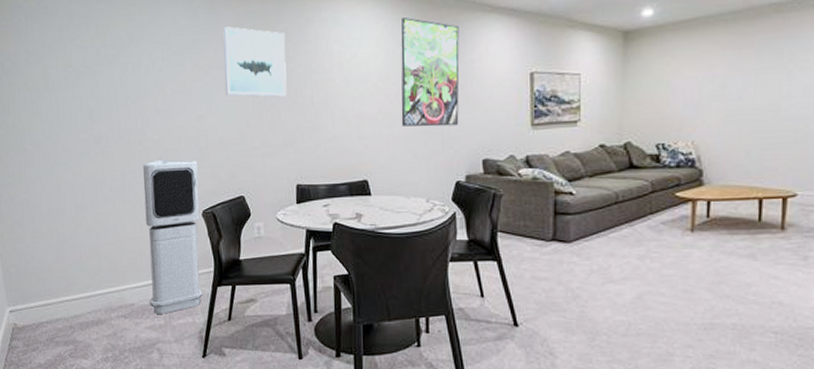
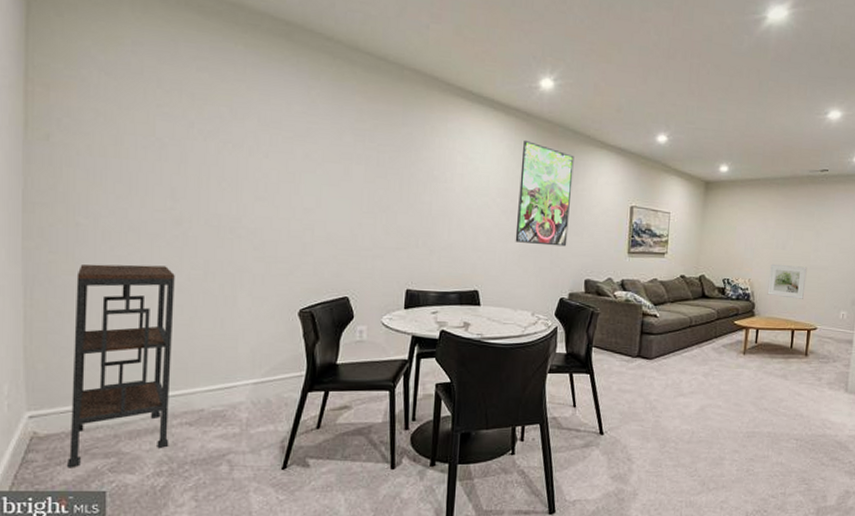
shelving unit: none [29,180,111,353] -> present [68,264,175,468]
air purifier: present [143,159,203,314] -> none [224,250,299,421]
wall art: present [223,26,287,97] -> none [338,121,408,200]
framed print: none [719,119,777,160] -> present [767,263,807,299]

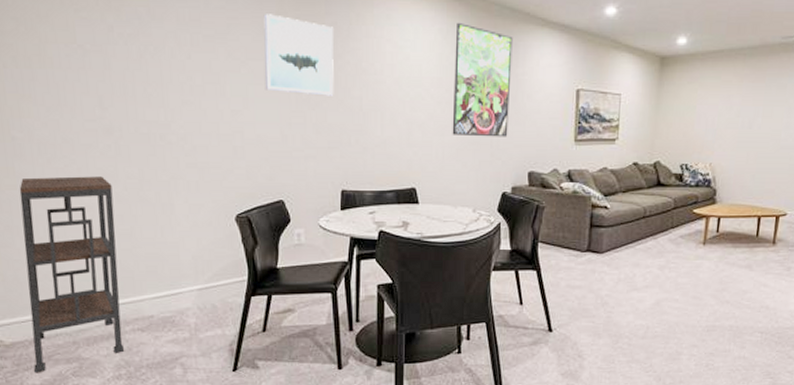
wall art: none [338,121,408,200] -> present [263,14,334,96]
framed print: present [767,263,807,299] -> none [730,145,777,183]

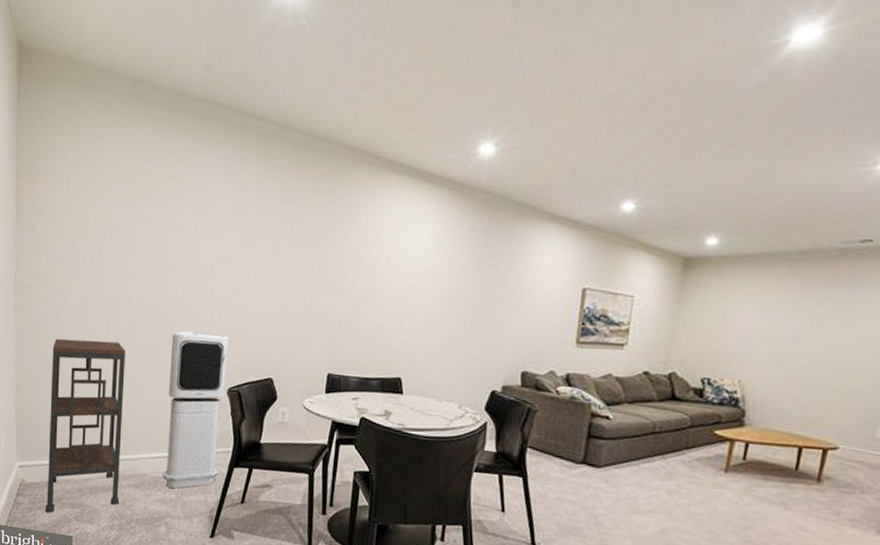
air purifier: none [165,157,235,326] -> present [163,330,228,489]
wall art: present [263,14,334,96] -> none [266,202,335,282]
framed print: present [452,23,513,137] -> none [443,215,516,334]

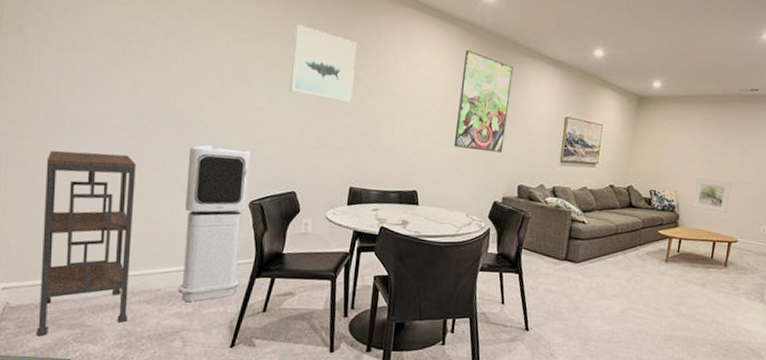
wall art: none [266,202,335,282] -> present [289,25,357,103]
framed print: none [443,215,516,334] -> present [453,50,514,153]
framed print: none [764,361,829,409] -> present [691,177,732,213]

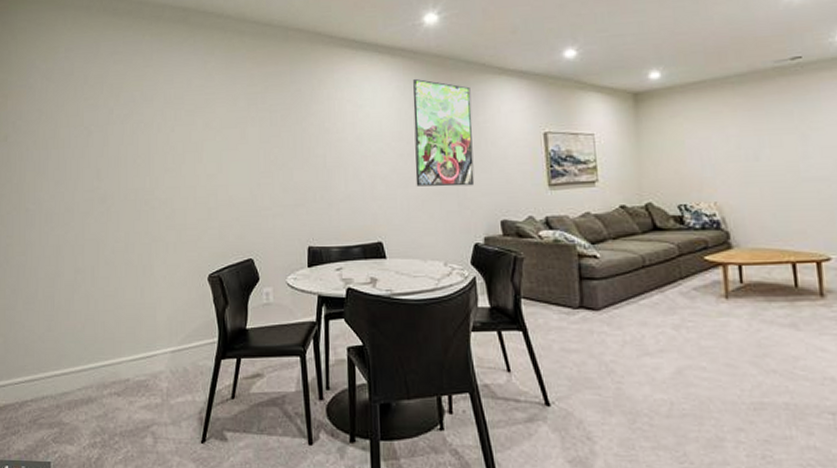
shelving unit: present [36,150,136,337] -> none [21,241,102,438]
air purifier: present [178,144,250,302] -> none [147,220,206,391]
wall art: present [289,25,357,103] -> none [236,87,299,156]
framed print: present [691,177,732,213] -> none [742,180,801,222]

